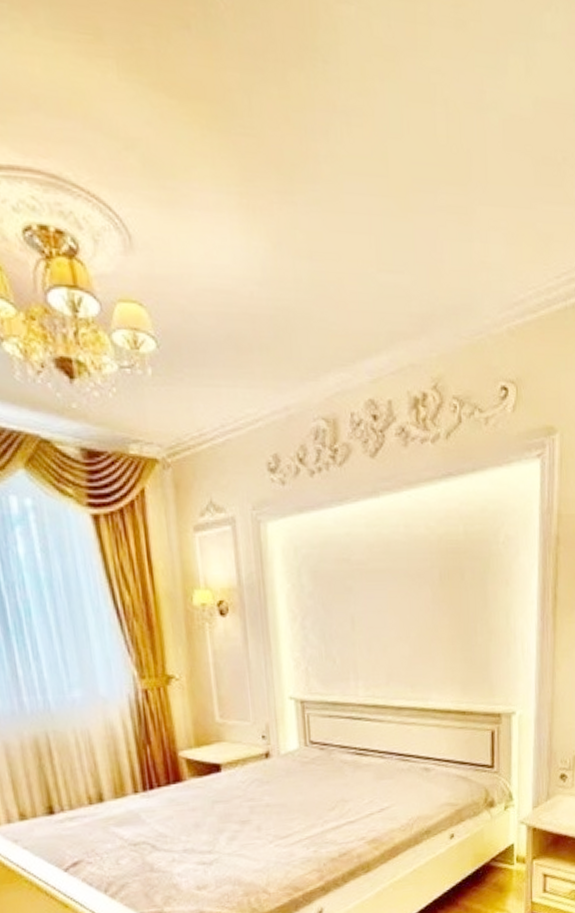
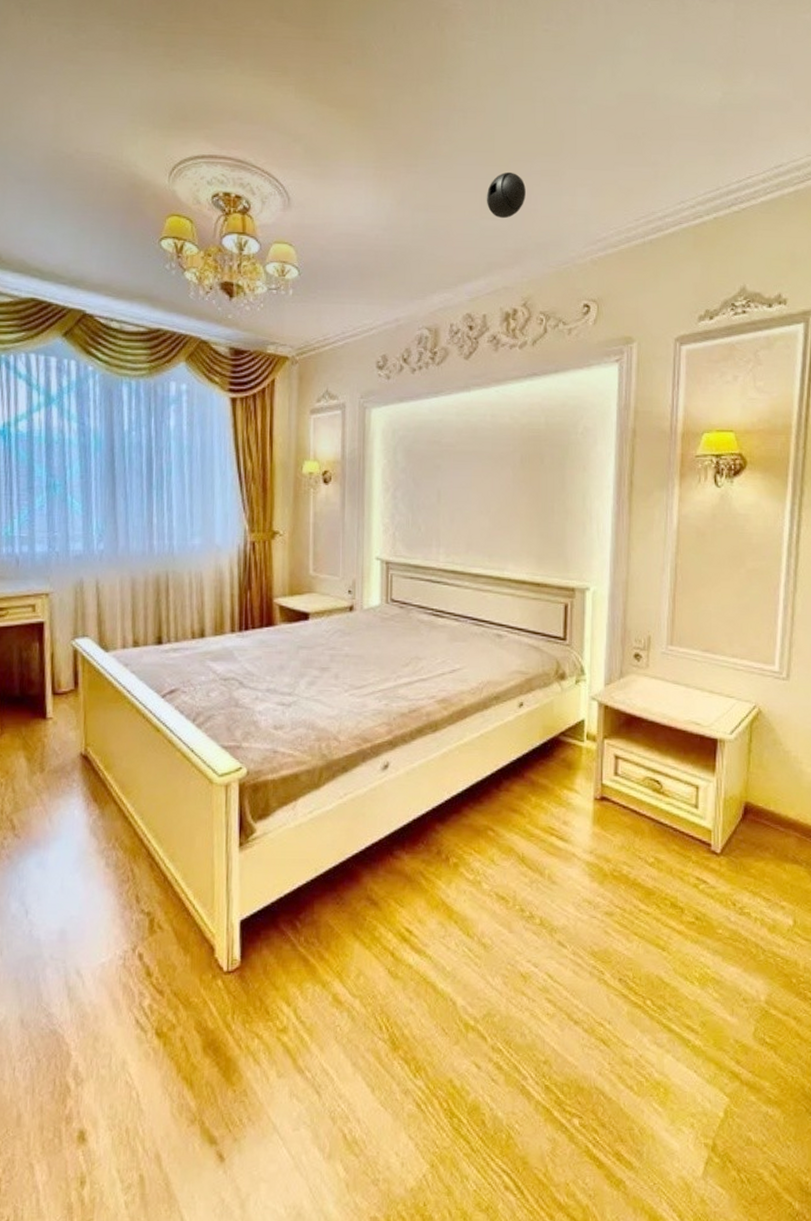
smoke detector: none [382,206,430,272] -> present [486,171,526,219]

